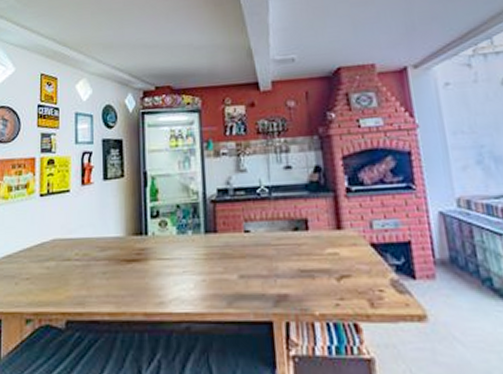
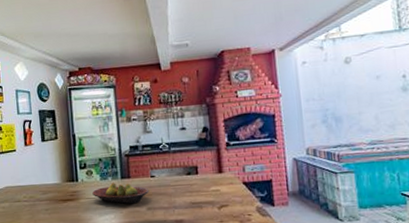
fruit bowl: none [166,238,242,270] -> present [92,183,149,205]

